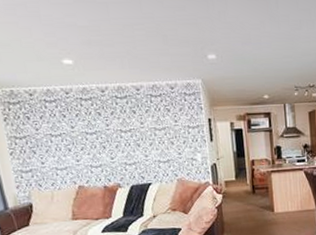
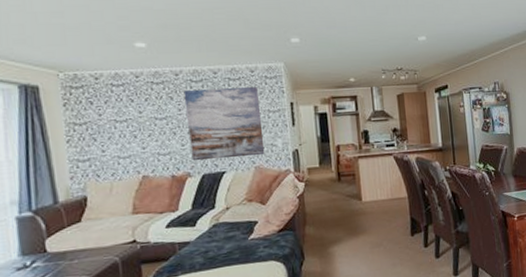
wall art: none [110,103,186,173] -> present [183,87,265,161]

